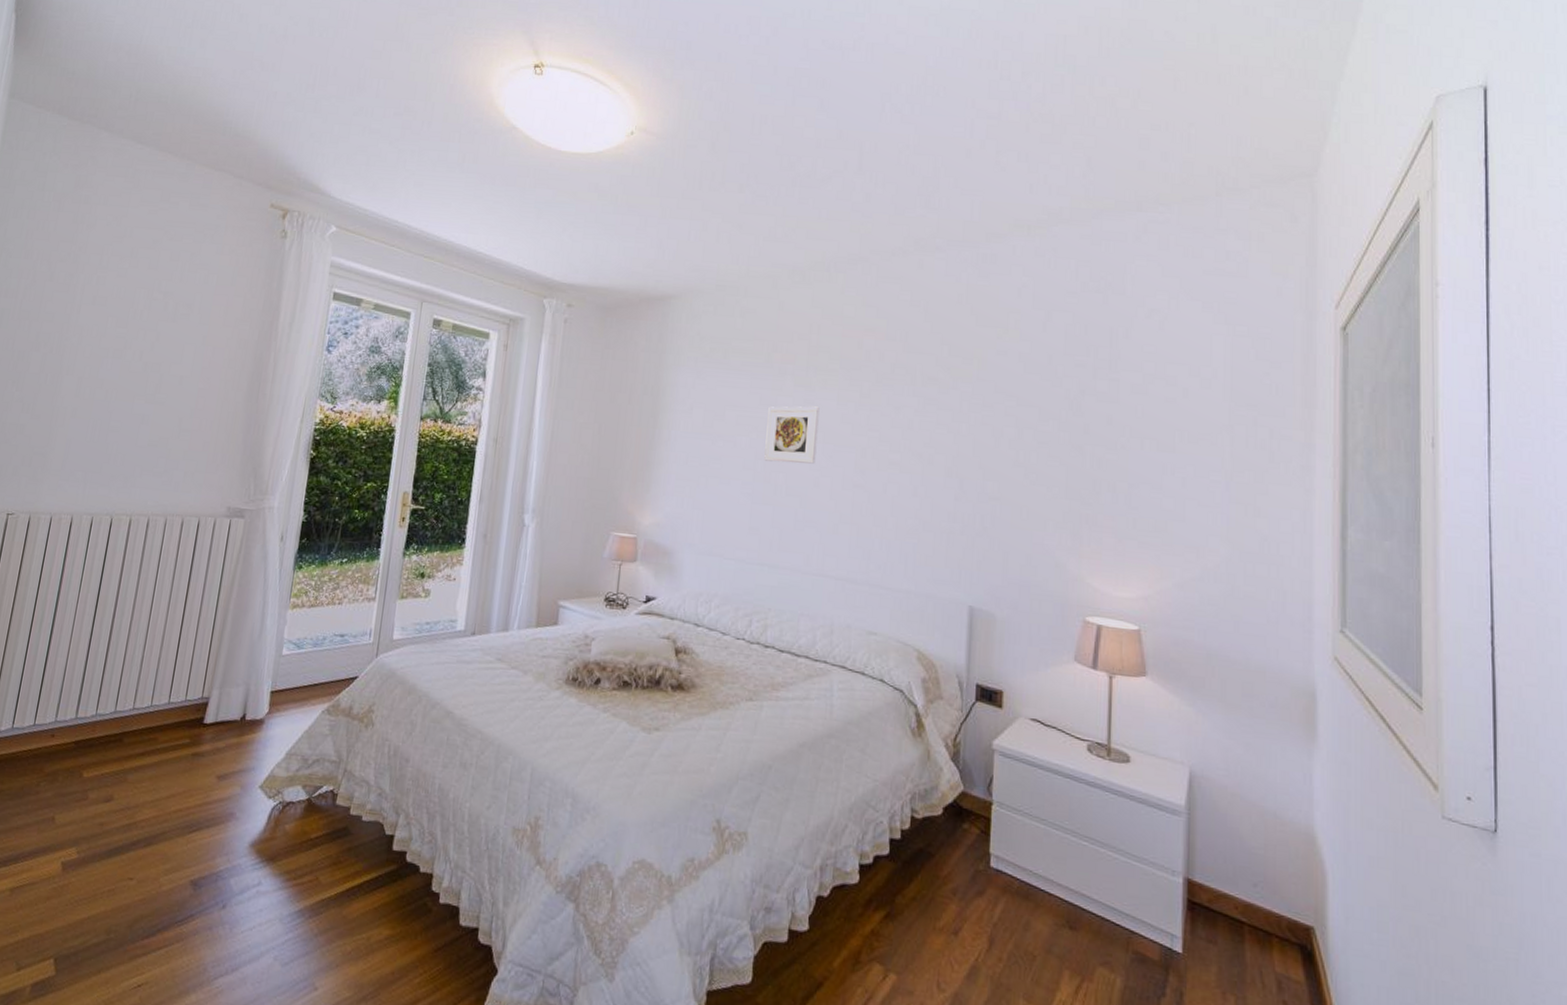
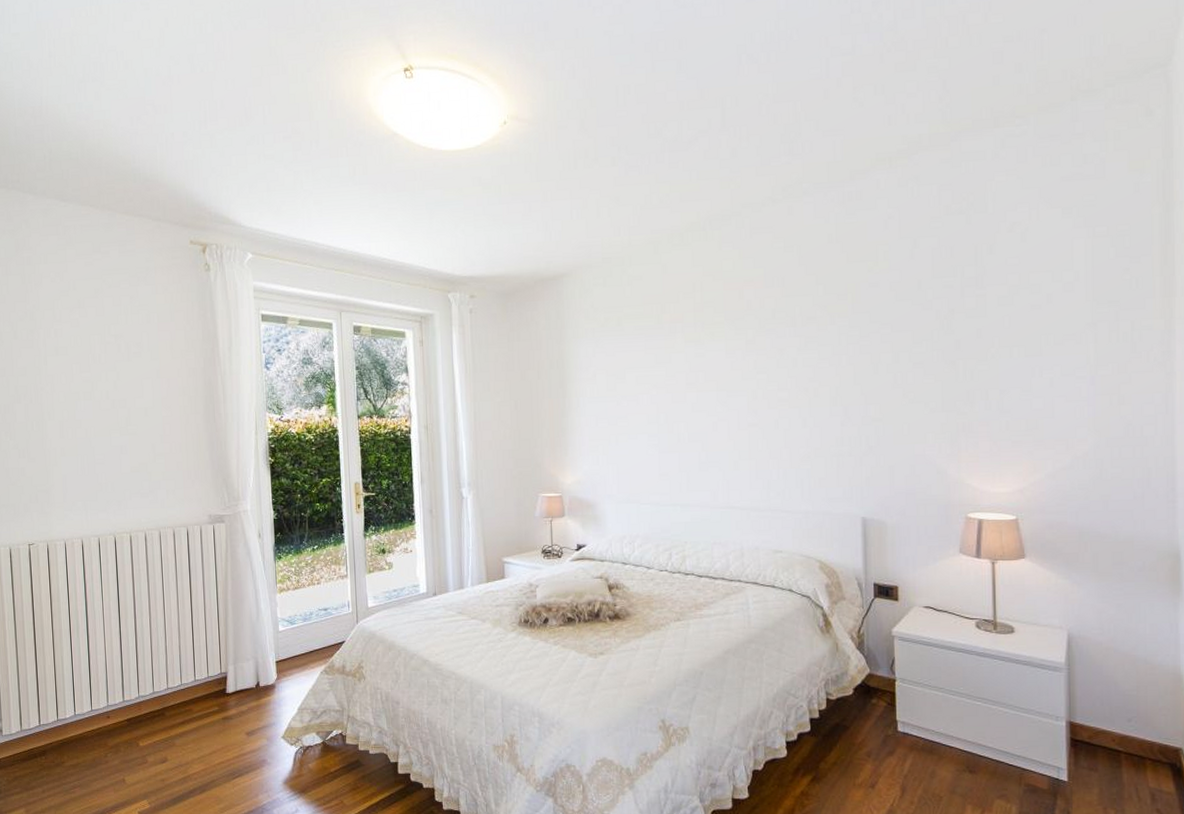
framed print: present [764,406,820,464] -> none [664,358,712,414]

